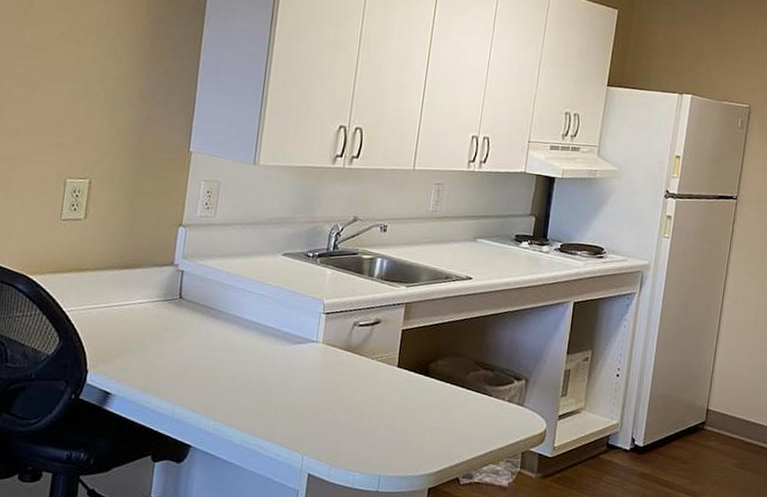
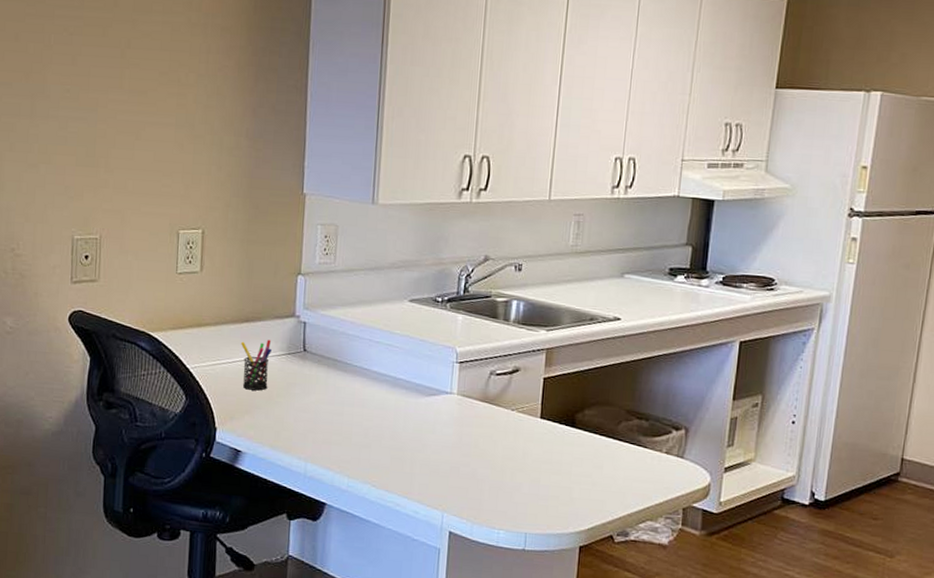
pen holder: none [118,286,149,335] -> present [241,339,272,391]

